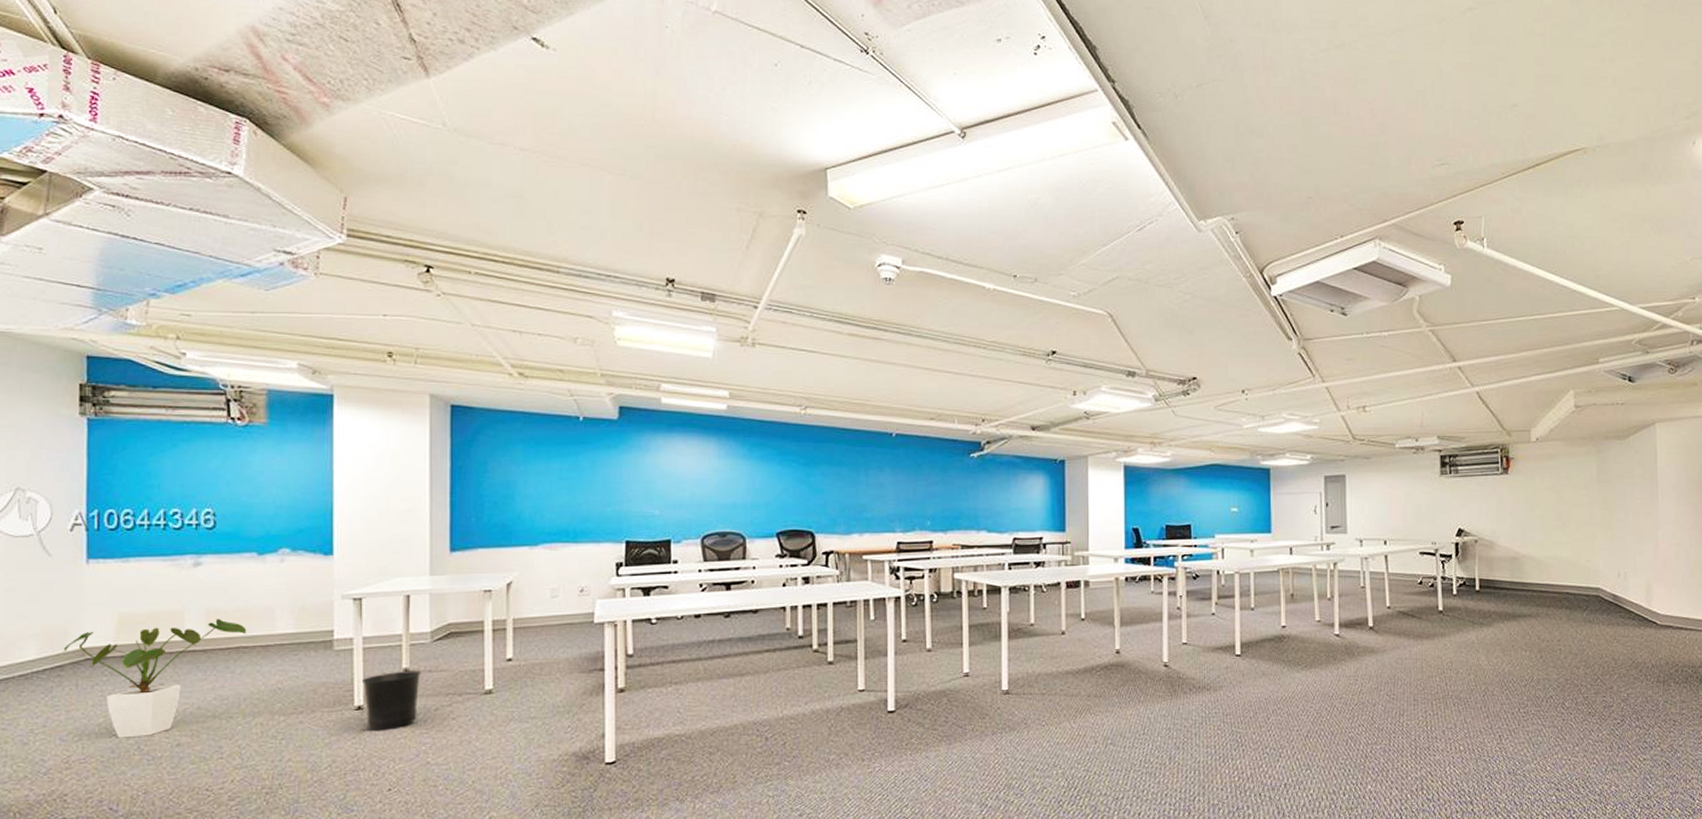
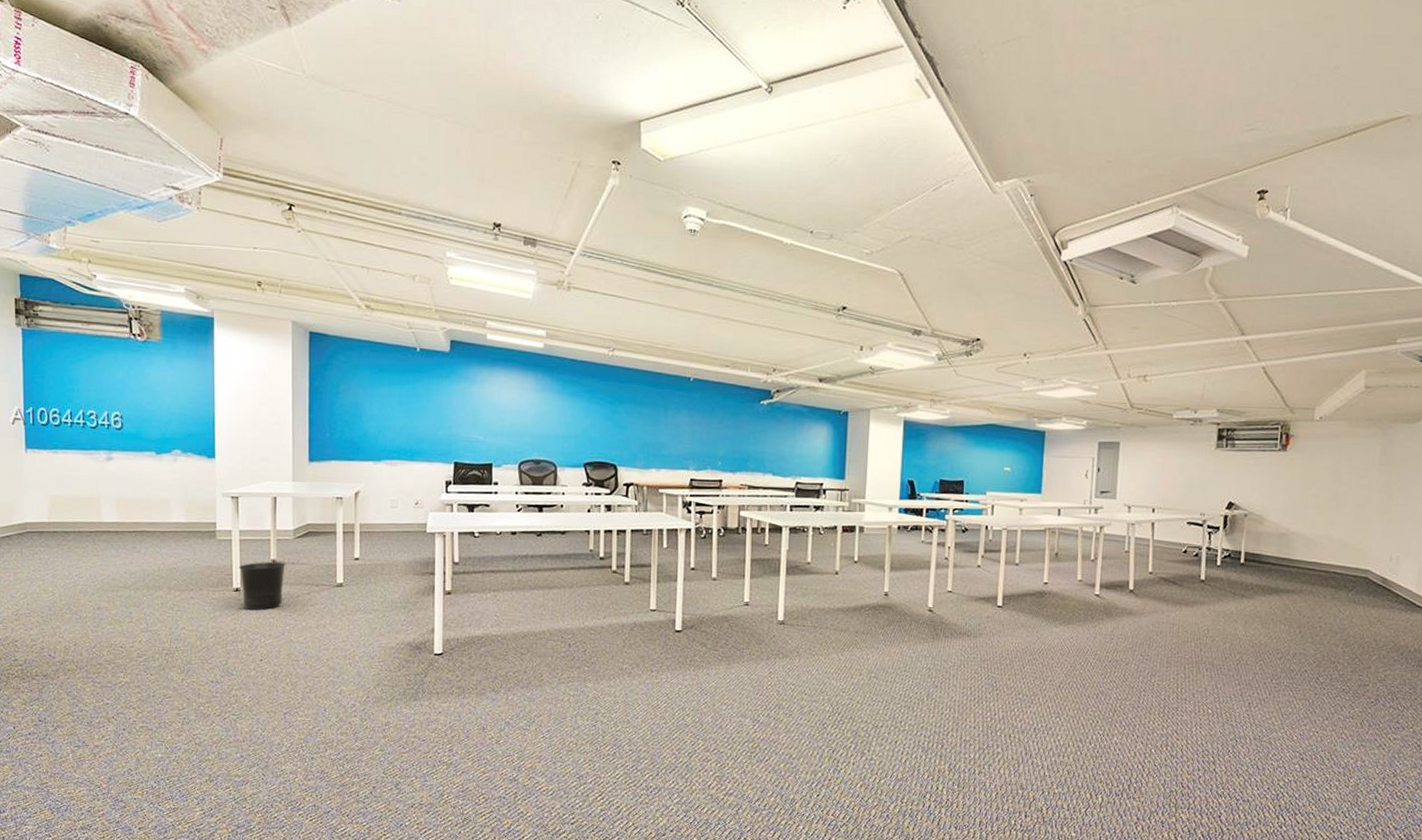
house plant: present [63,619,247,738] -> none [10,506,149,600]

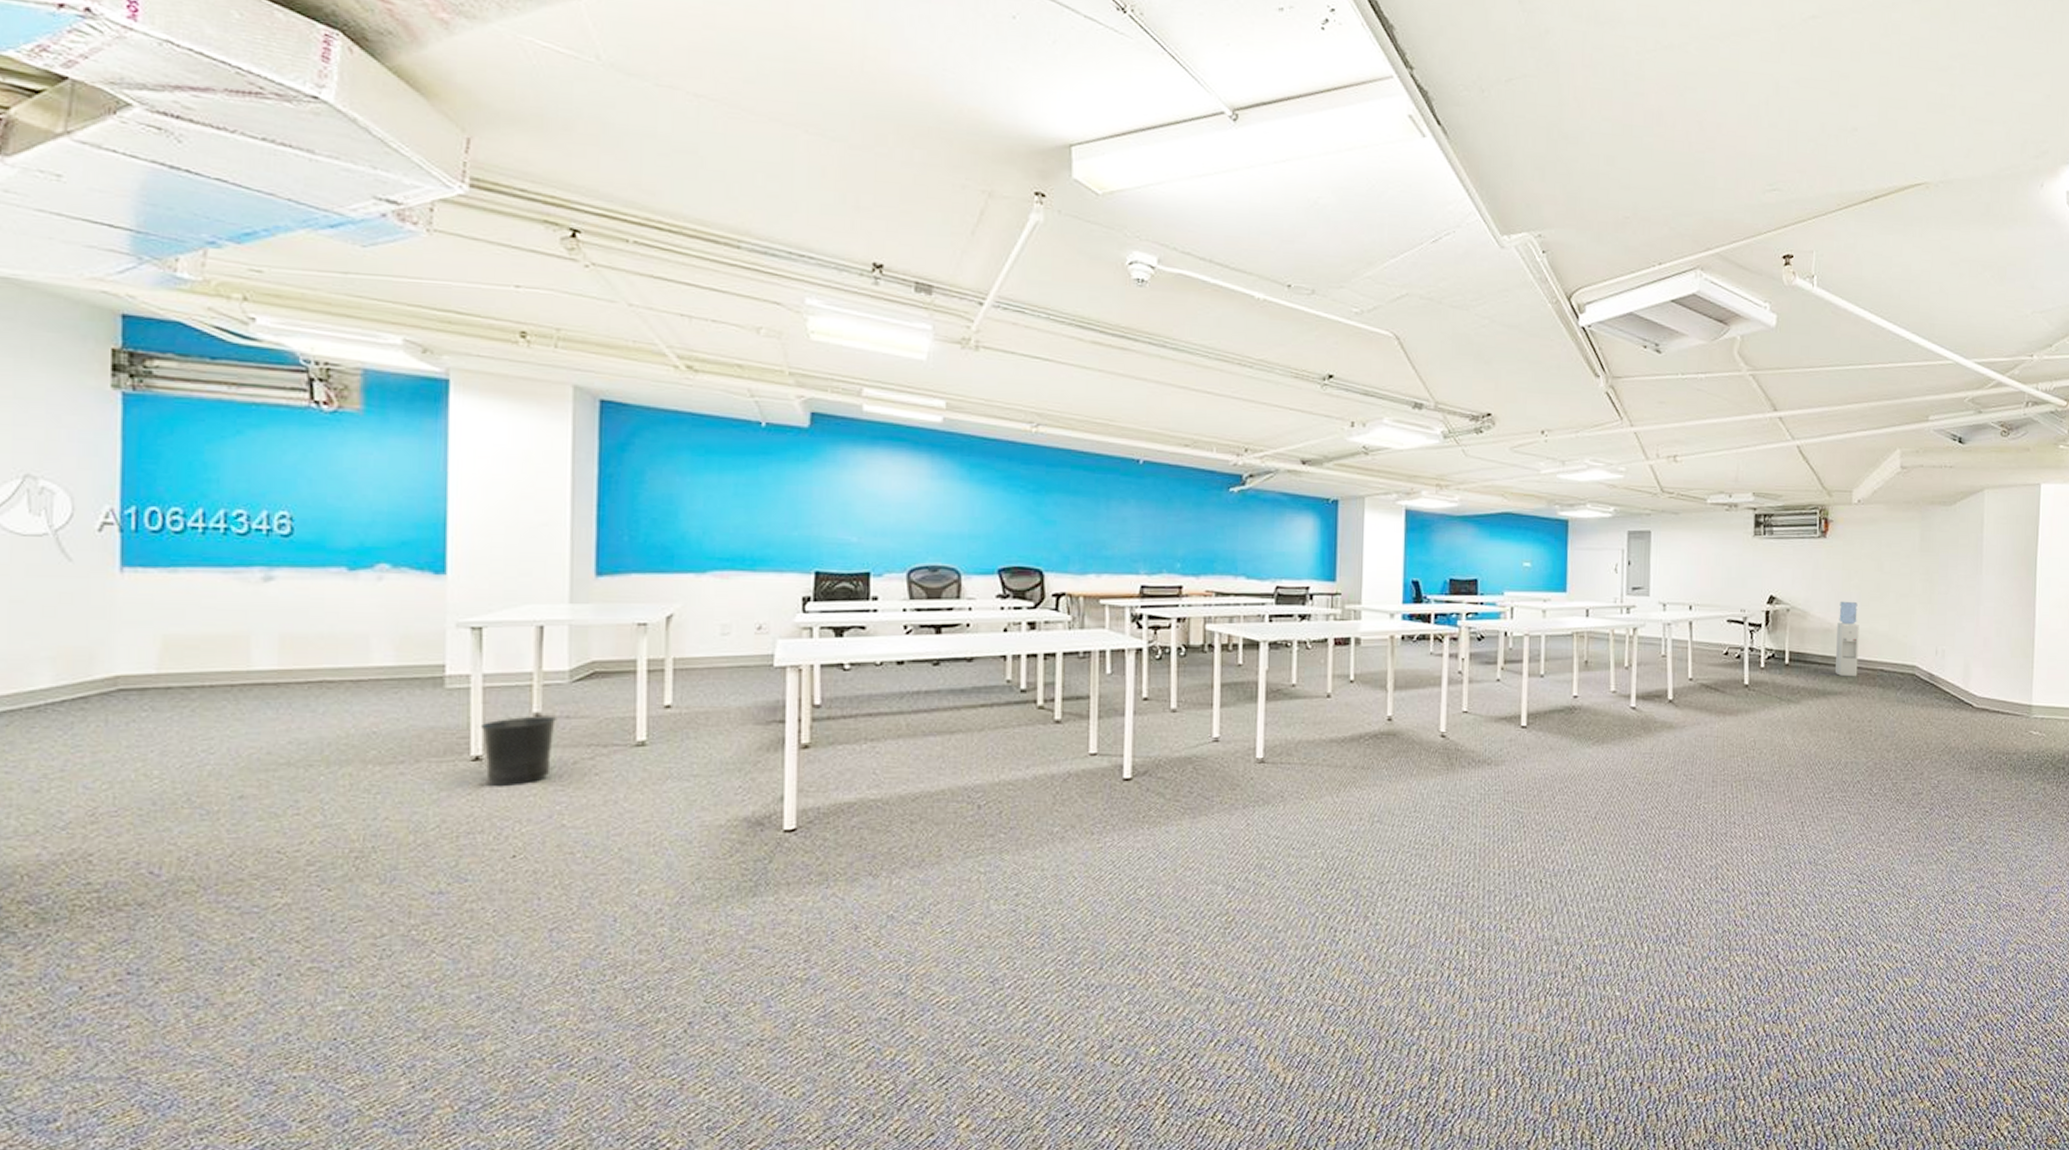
water cooler: none [1289,508,1315,578] -> present [1836,601,1859,677]

